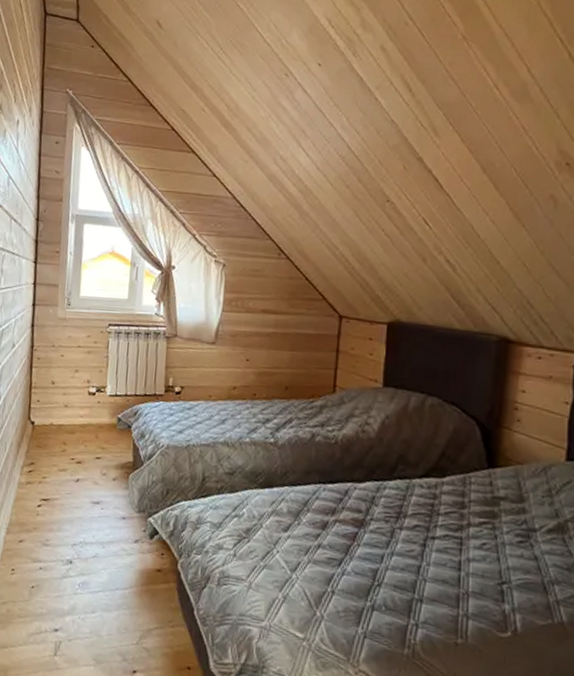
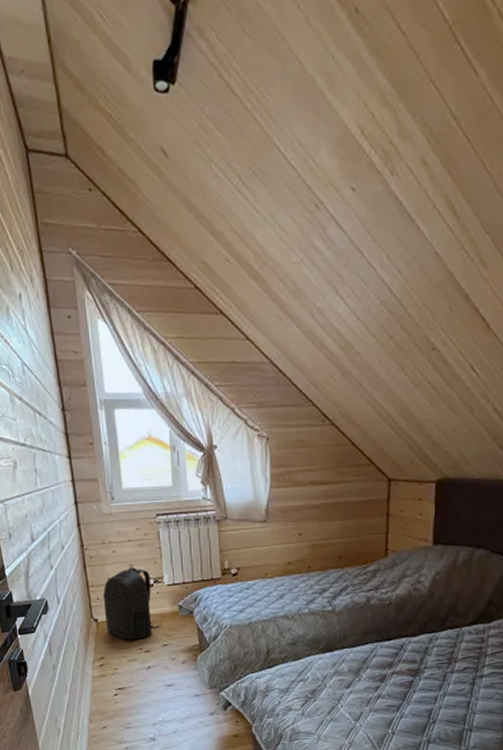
backpack: none [41,372,96,449] -> present [102,566,160,641]

